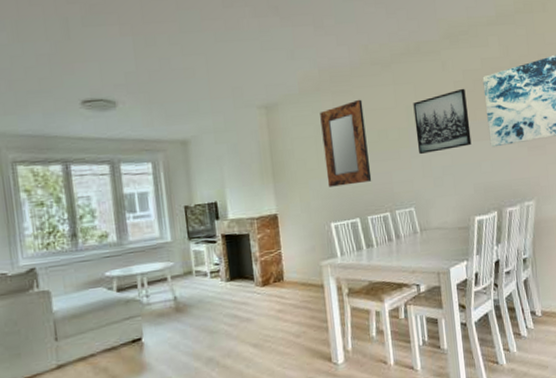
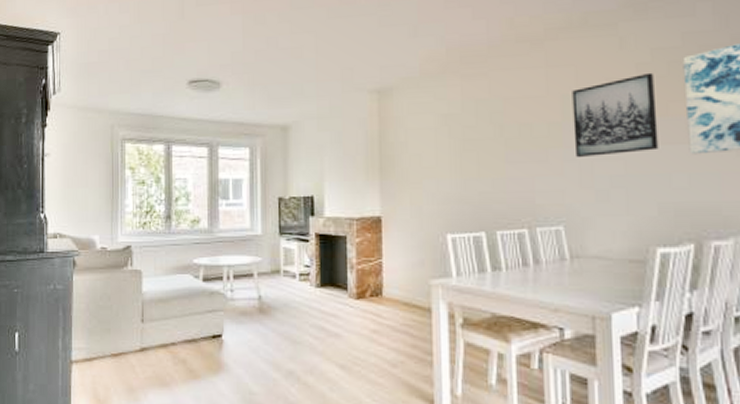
home mirror: present [320,99,372,187] -> none [444,84,506,190]

